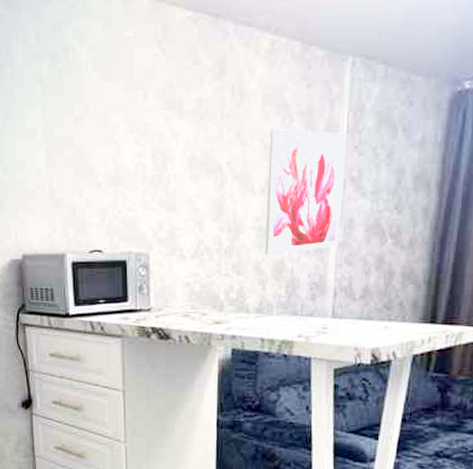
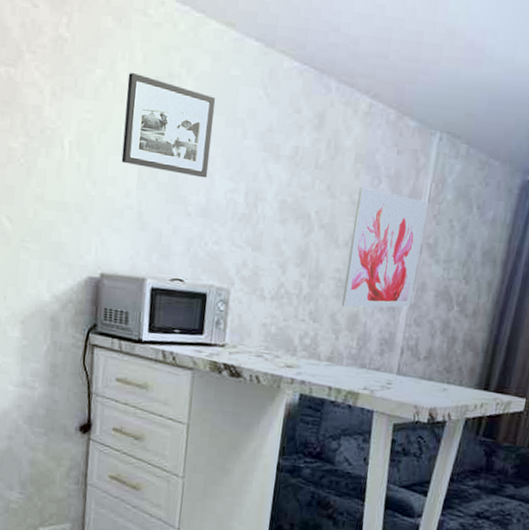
picture frame: none [24,53,113,147] -> present [121,72,216,178]

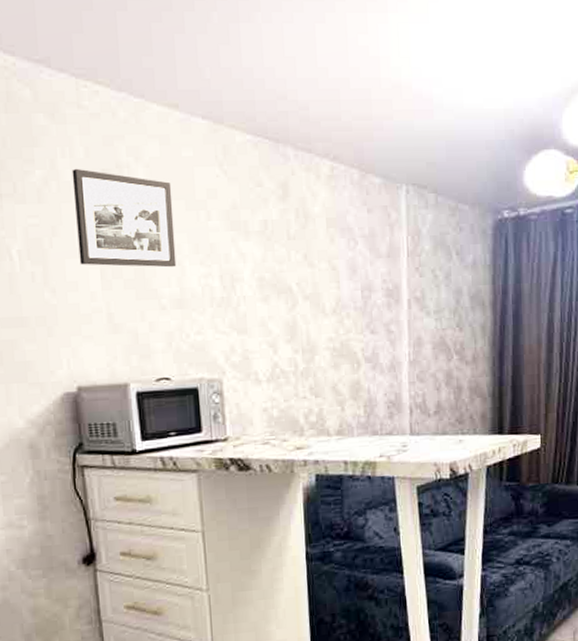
wall art: present [341,187,428,308] -> none [337,251,411,375]

